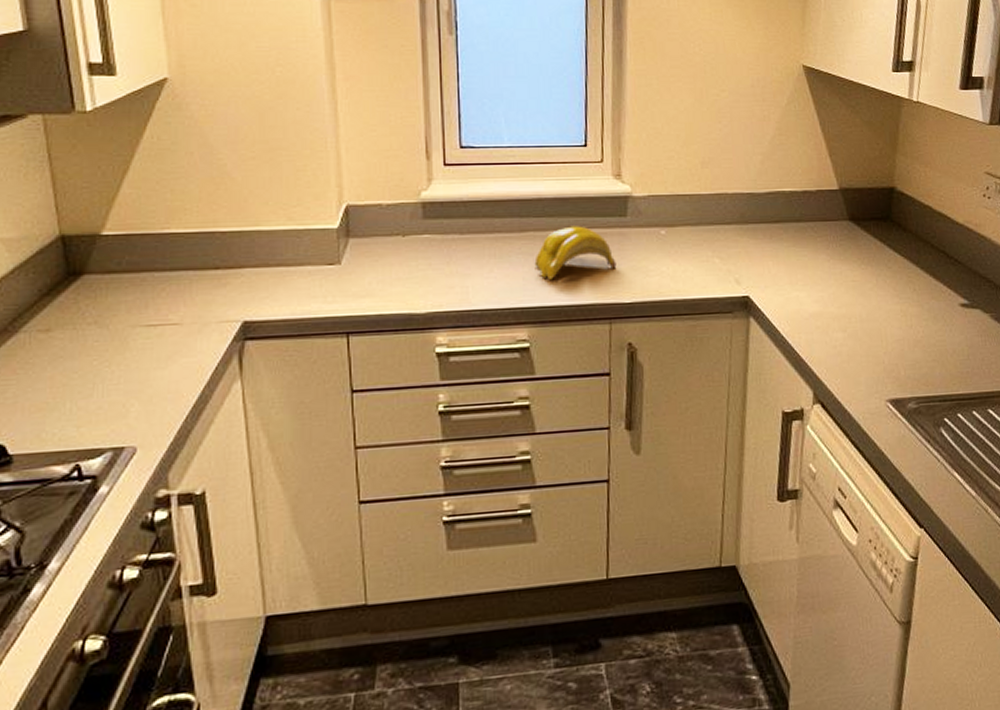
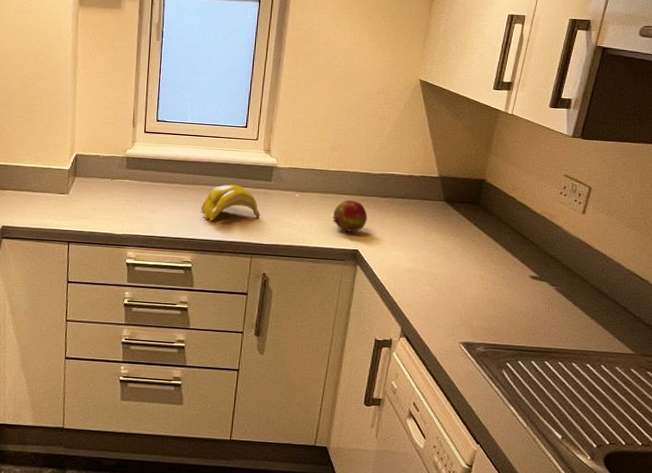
fruit: none [711,231,756,274] -> present [332,200,367,232]

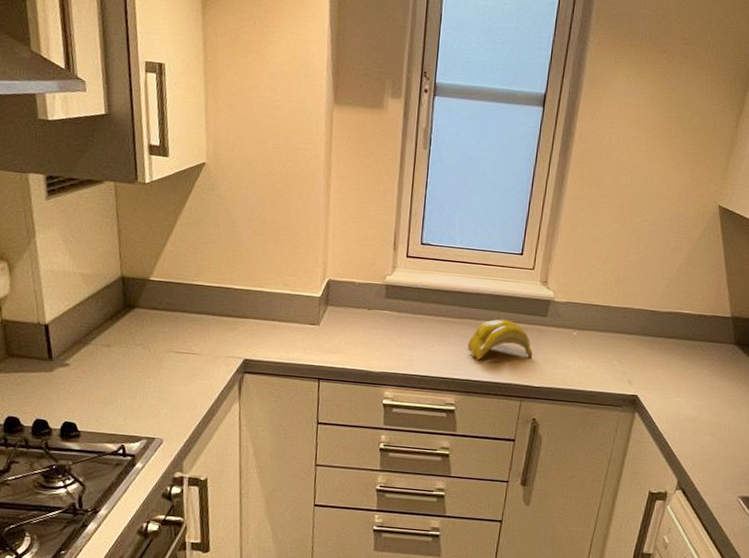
fruit: present [332,200,367,232] -> none [611,340,650,376]

